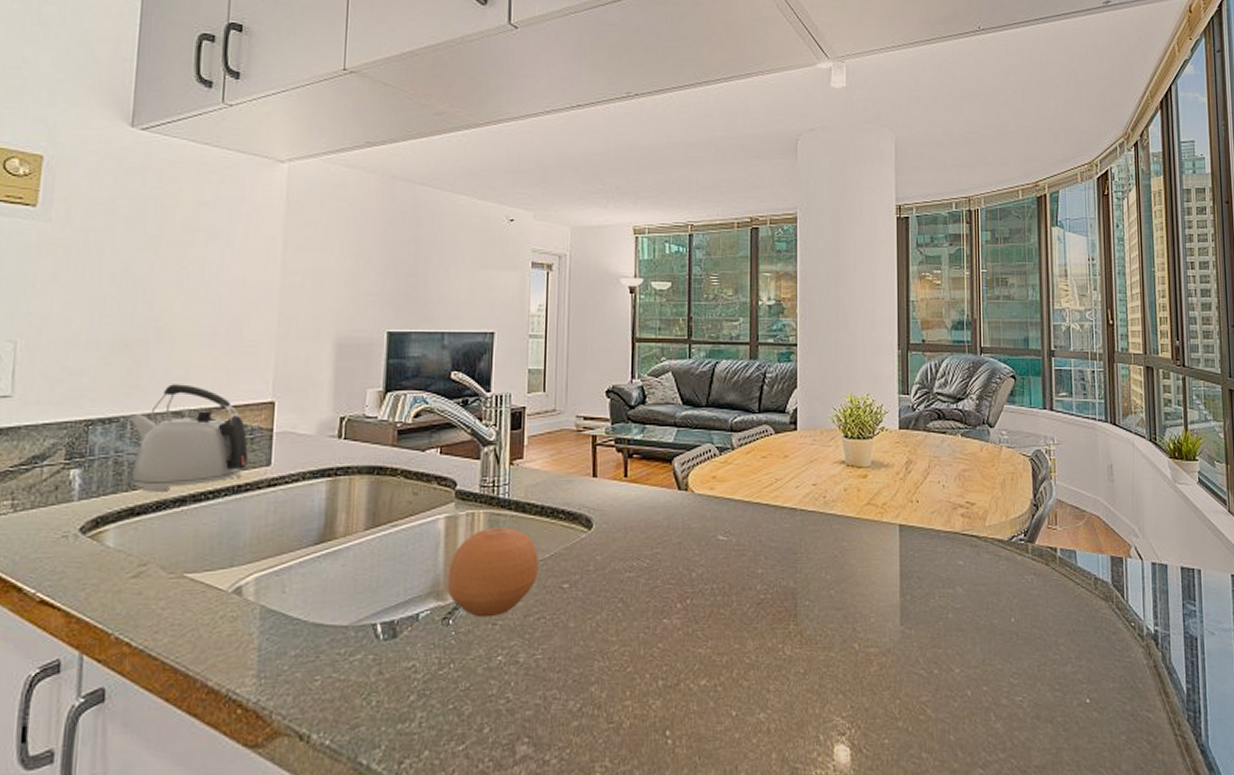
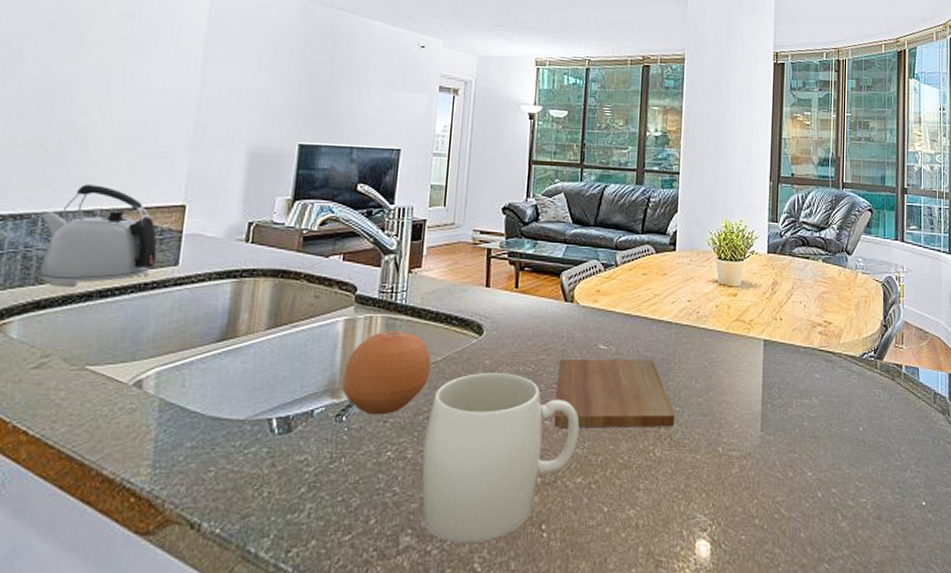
mug: none [535,568,701,753] -> present [422,372,580,545]
cutting board: none [674,551,805,626] -> present [555,358,675,427]

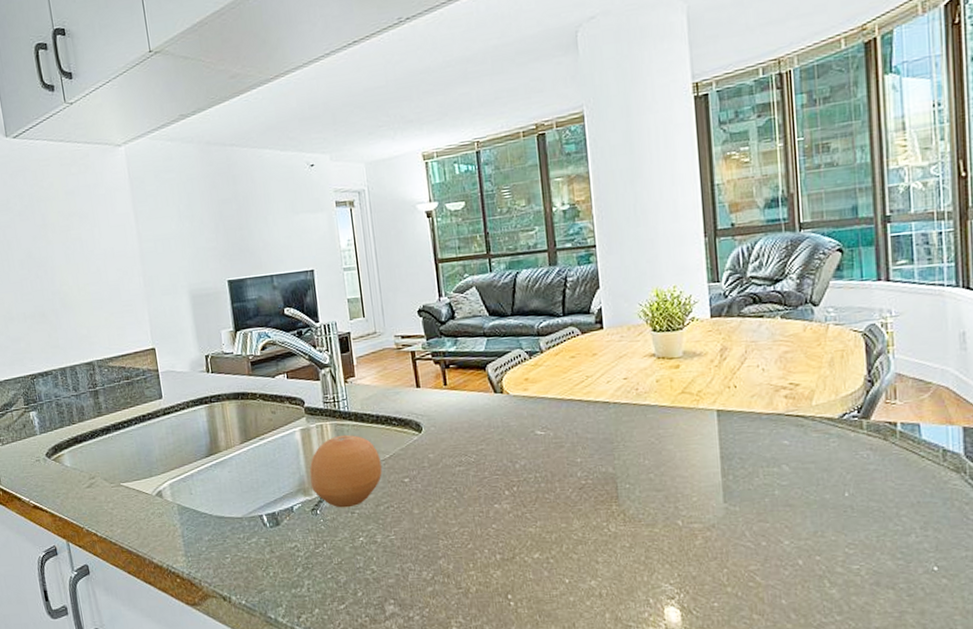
kettle: present [38,184,157,285] -> none [58,341,146,424]
mug: present [422,372,580,545] -> none [388,464,530,612]
cutting board: present [555,358,675,427] -> none [498,441,627,510]

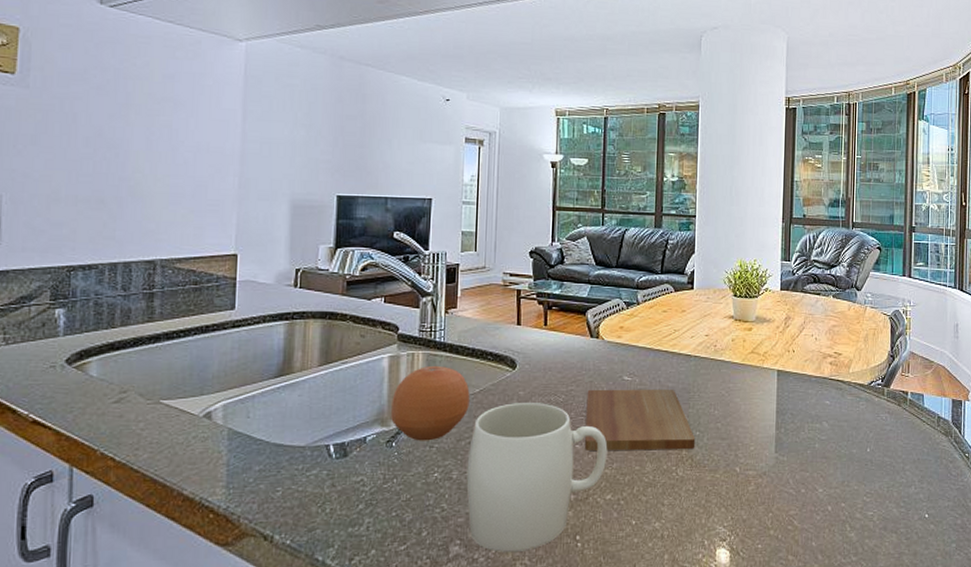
mug: none [388,464,530,612] -> present [466,401,608,553]
cutting board: none [498,441,627,510] -> present [585,389,696,451]

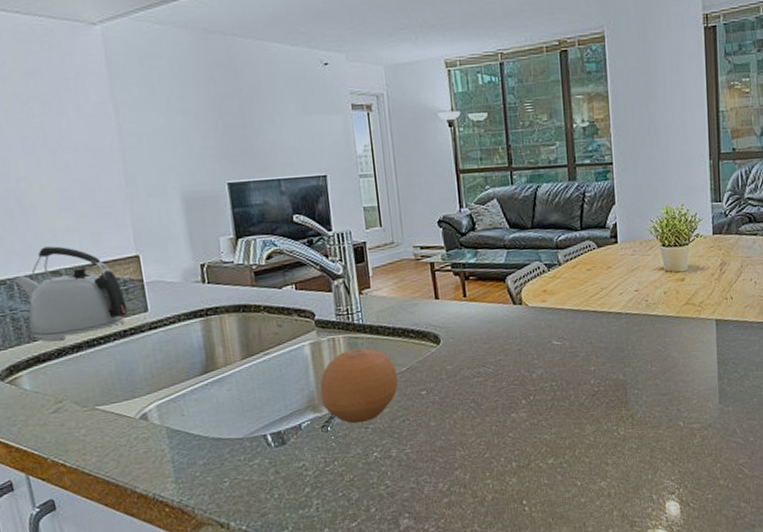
kettle: none [106,237,214,329] -> present [13,246,127,341]
mug: present [466,401,608,553] -> none [403,375,545,522]
cutting board: present [585,389,696,451] -> none [516,350,635,418]

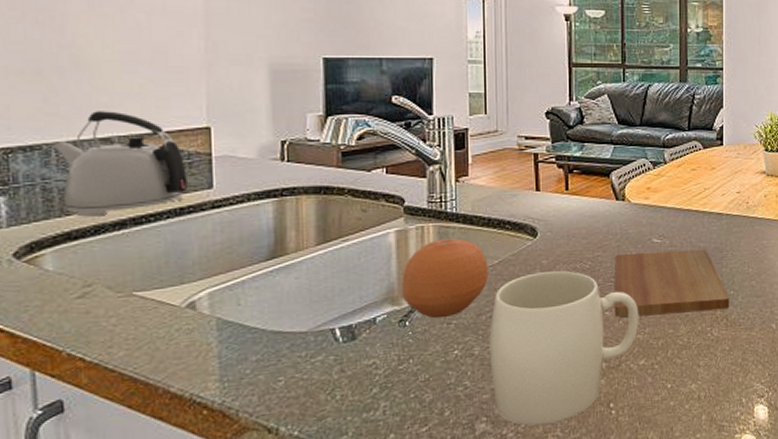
mug: none [403,375,545,522] -> present [489,270,639,426]
cutting board: none [516,350,635,418] -> present [615,250,730,317]

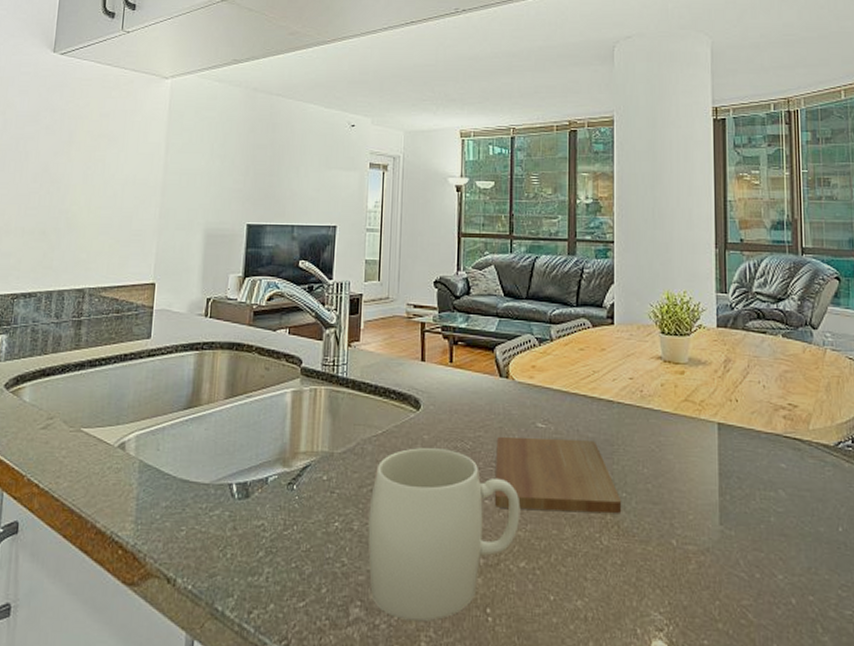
kettle: present [52,111,187,216] -> none [43,266,133,356]
fruit: present [402,237,488,319] -> none [293,402,372,486]

